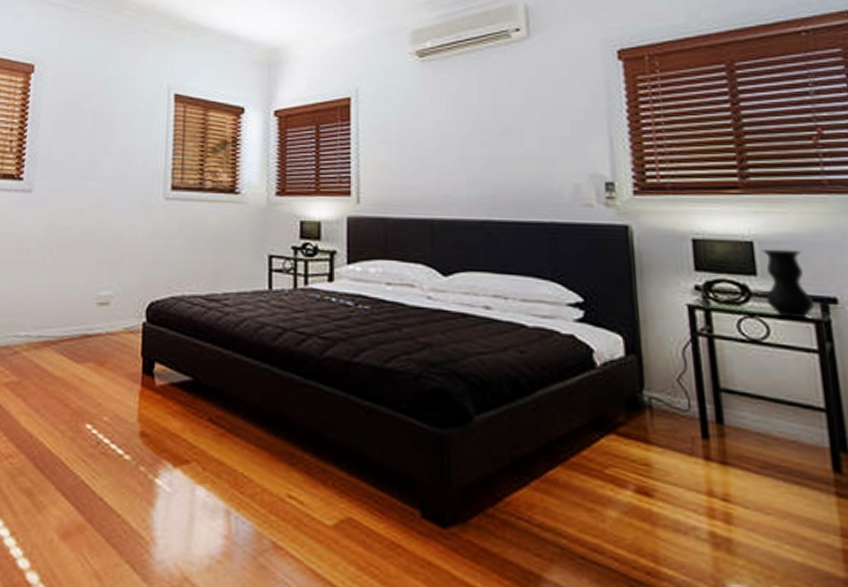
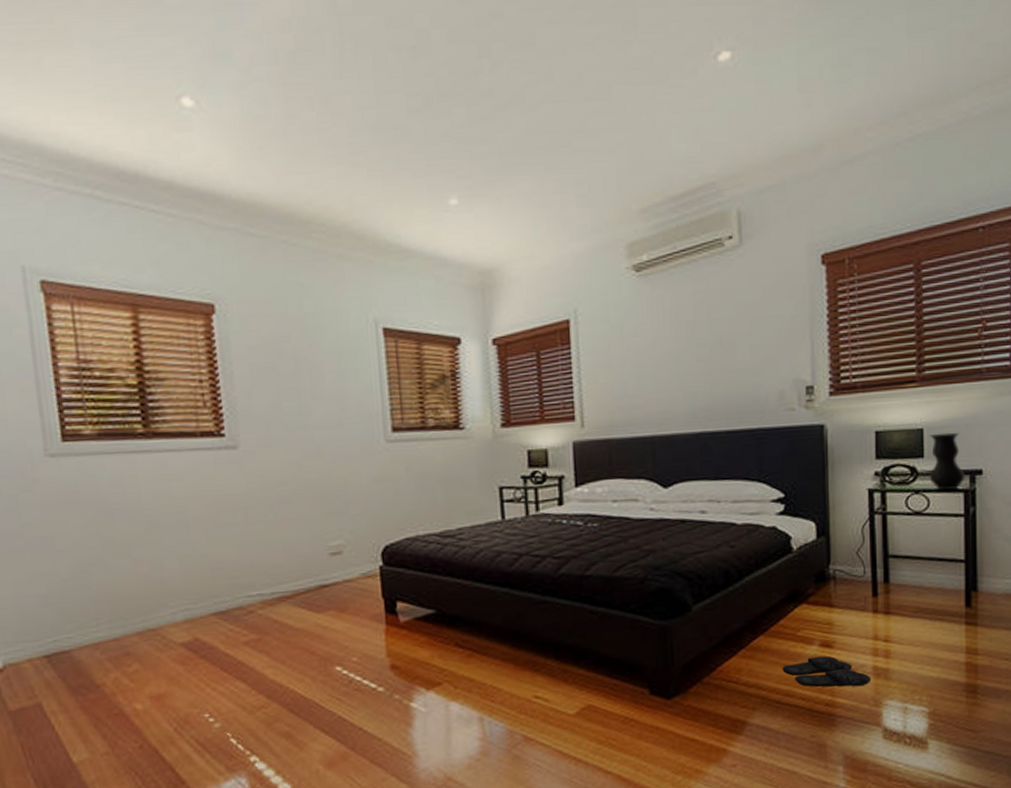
slippers: none [587,504,708,556] -> present [782,655,871,687]

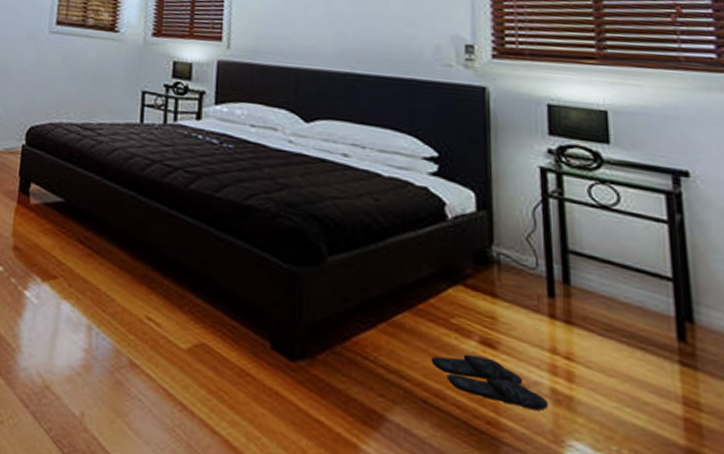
vase: present [929,432,966,491] -> none [616,119,667,190]

